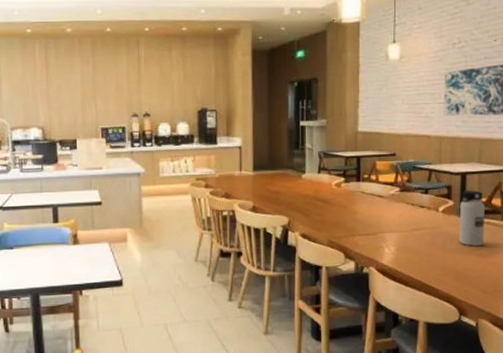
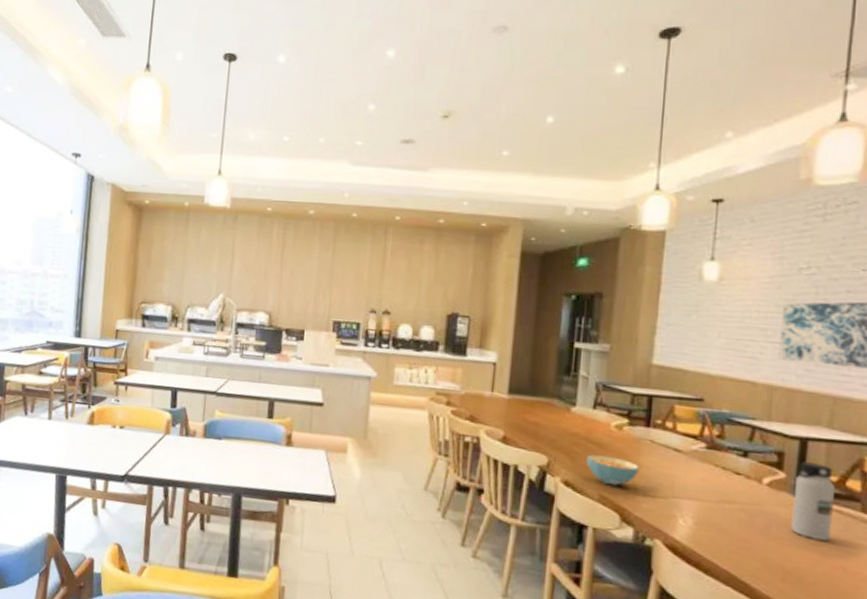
cereal bowl: none [317,209,355,232] -> present [586,454,639,486]

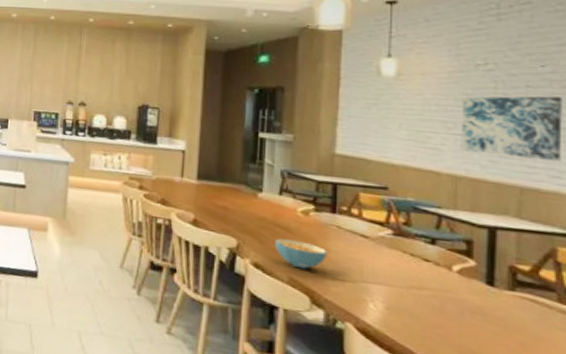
water bottle: present [791,462,834,541] -> none [485,250,528,330]

